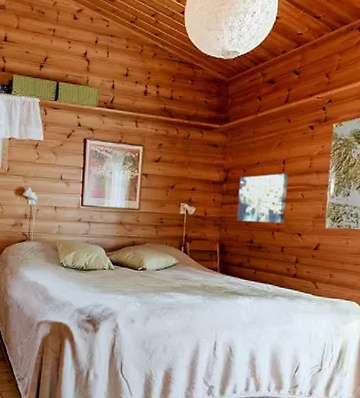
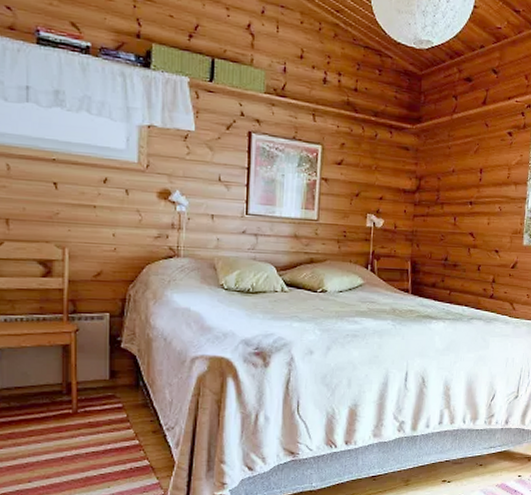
wall art: present [237,173,288,223] -> none [430,183,486,239]

